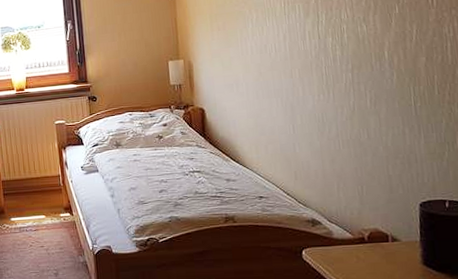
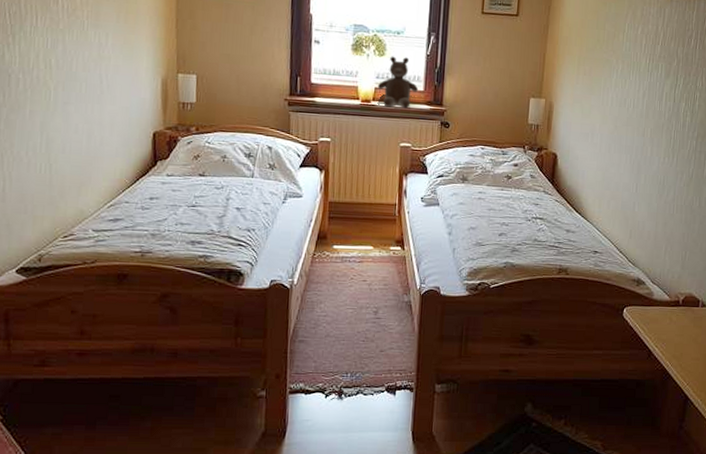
teddy bear: none [28,46,64,92] -> present [377,56,419,108]

